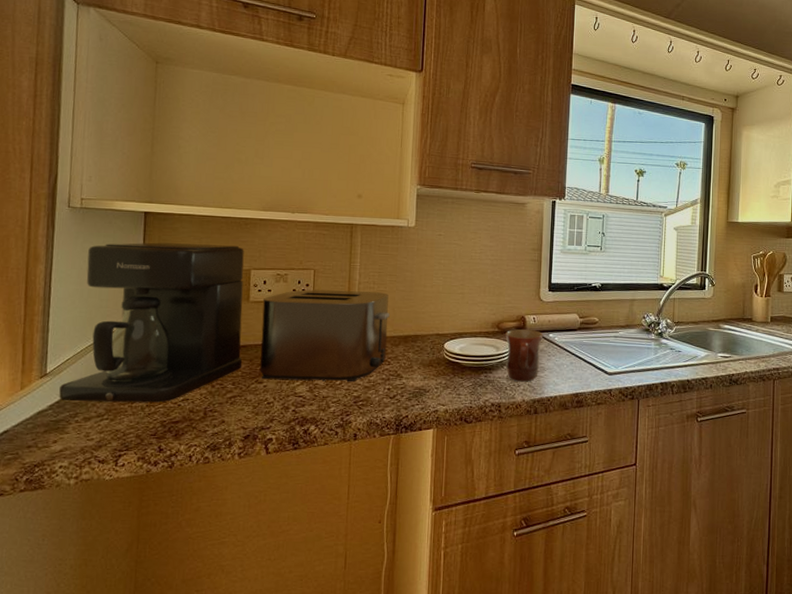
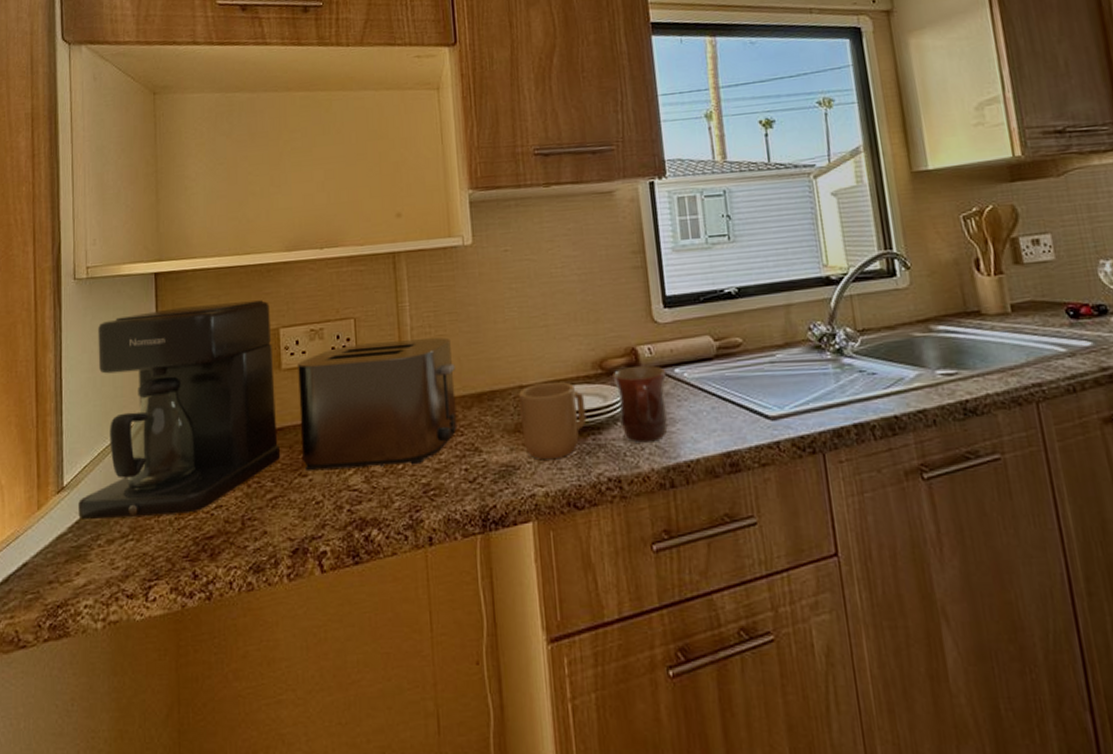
mug: none [434,333,483,388] -> present [519,381,587,460]

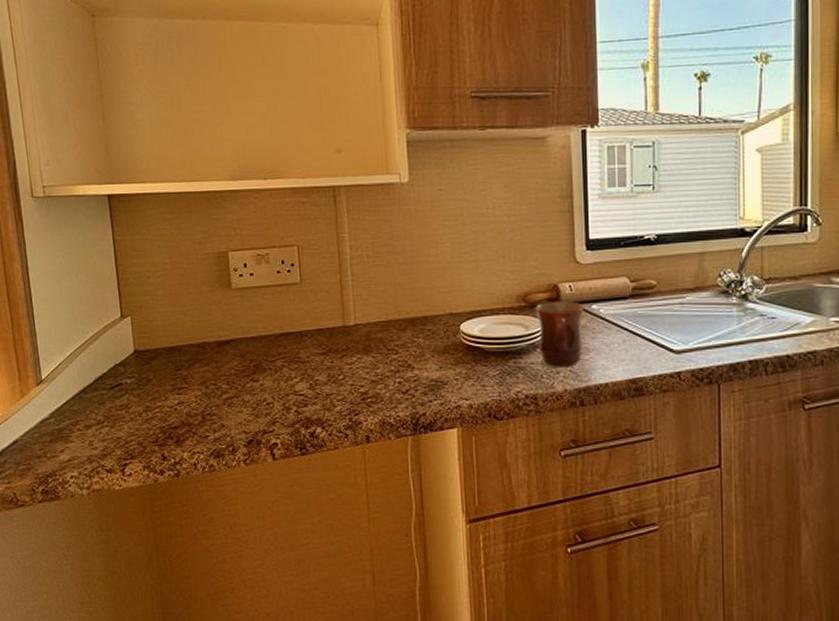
coffee maker: present [78,300,281,519] -> none [57,225,234,408]
toaster: present [297,337,458,470] -> none [245,267,393,376]
mug: present [519,381,587,460] -> none [449,311,509,378]

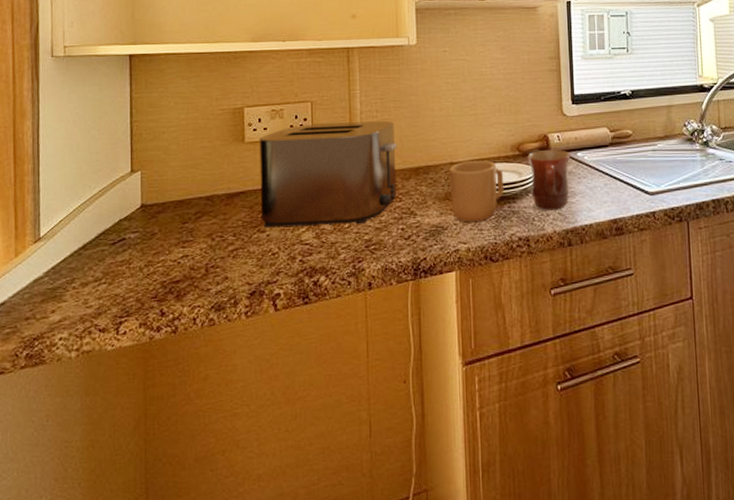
toaster: none [245,267,393,376] -> present [258,121,397,227]
mug: none [449,311,509,378] -> present [450,160,504,223]

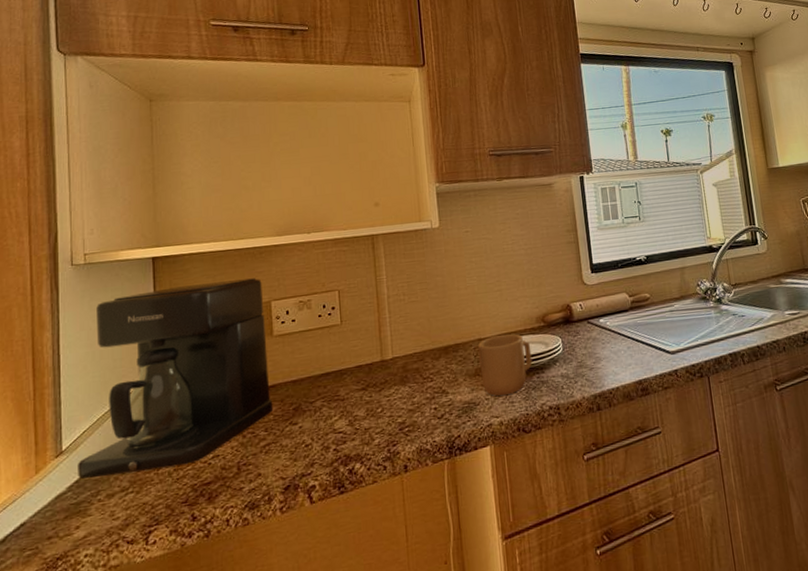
coffee maker: none [54,83,242,266] -> present [78,278,274,479]
toaster: present [258,121,397,227] -> none [287,303,428,419]
mug: present [527,150,571,210] -> none [552,318,595,378]

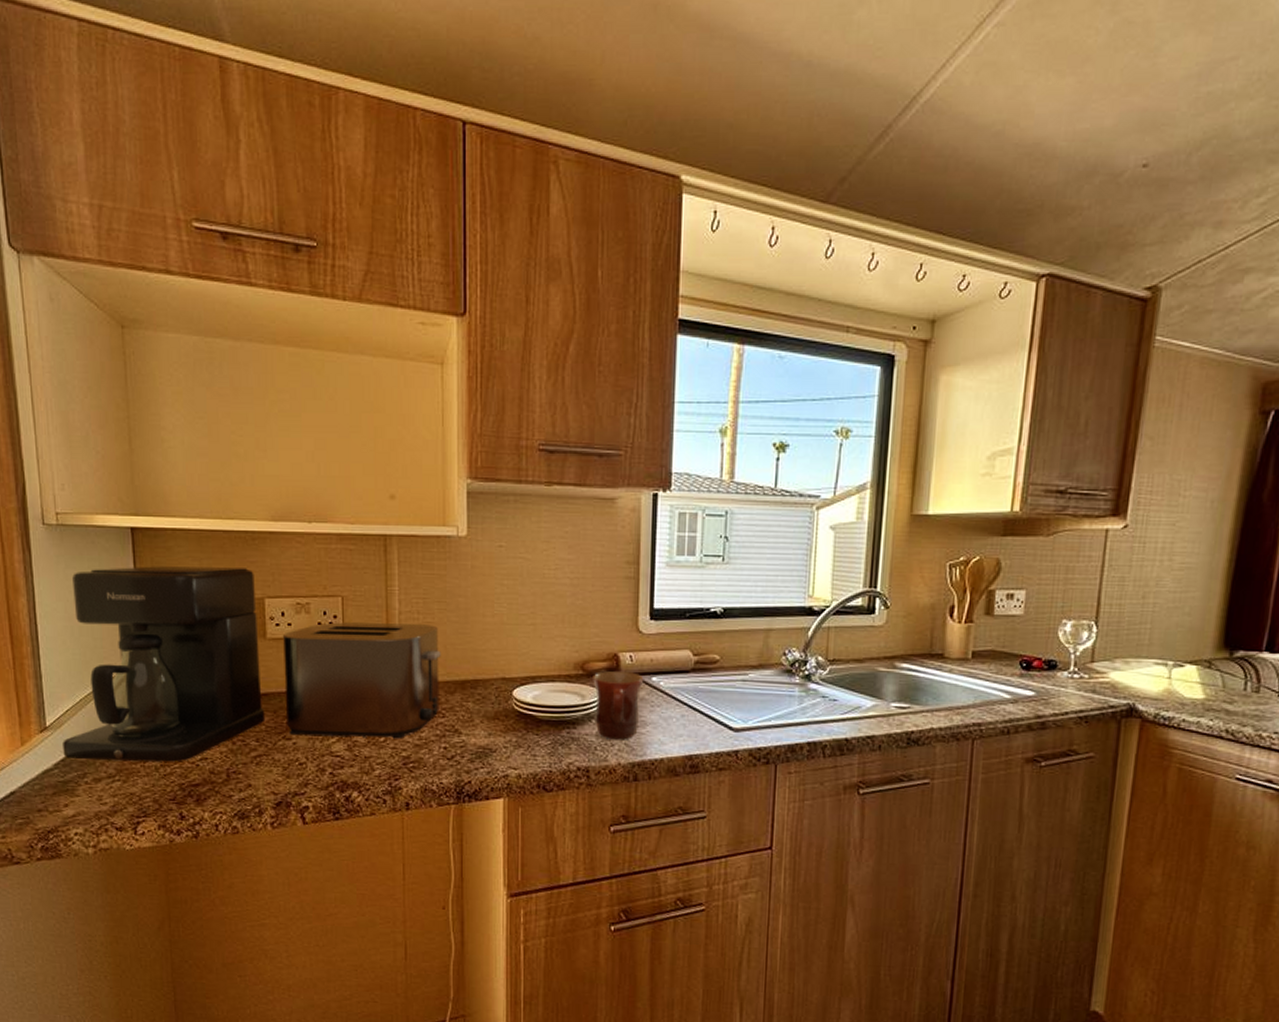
toaster: none [287,303,428,419] -> present [282,622,441,738]
mug: present [478,334,533,396] -> none [501,677,564,747]
mug: none [552,318,595,378] -> present [593,671,644,740]

